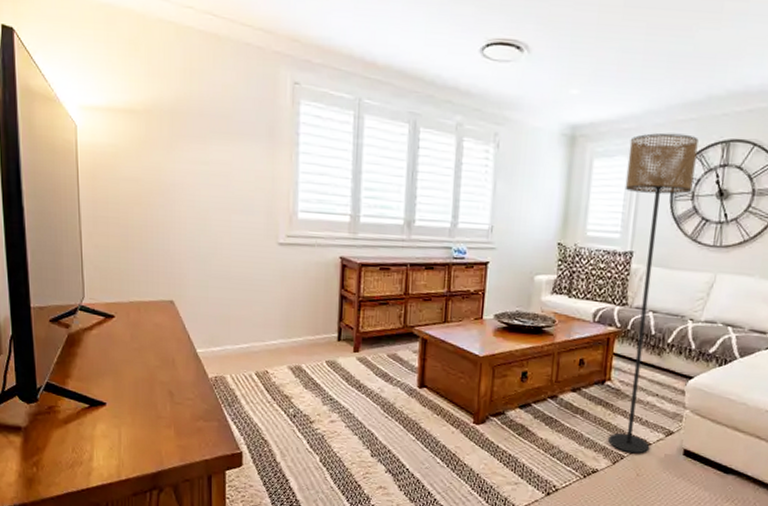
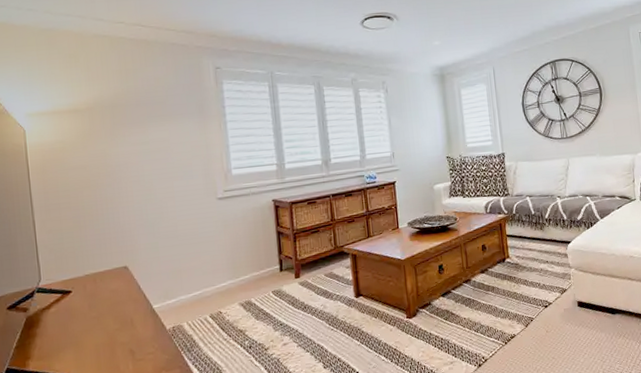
floor lamp: present [608,132,699,454] -> none [484,61,551,315]

